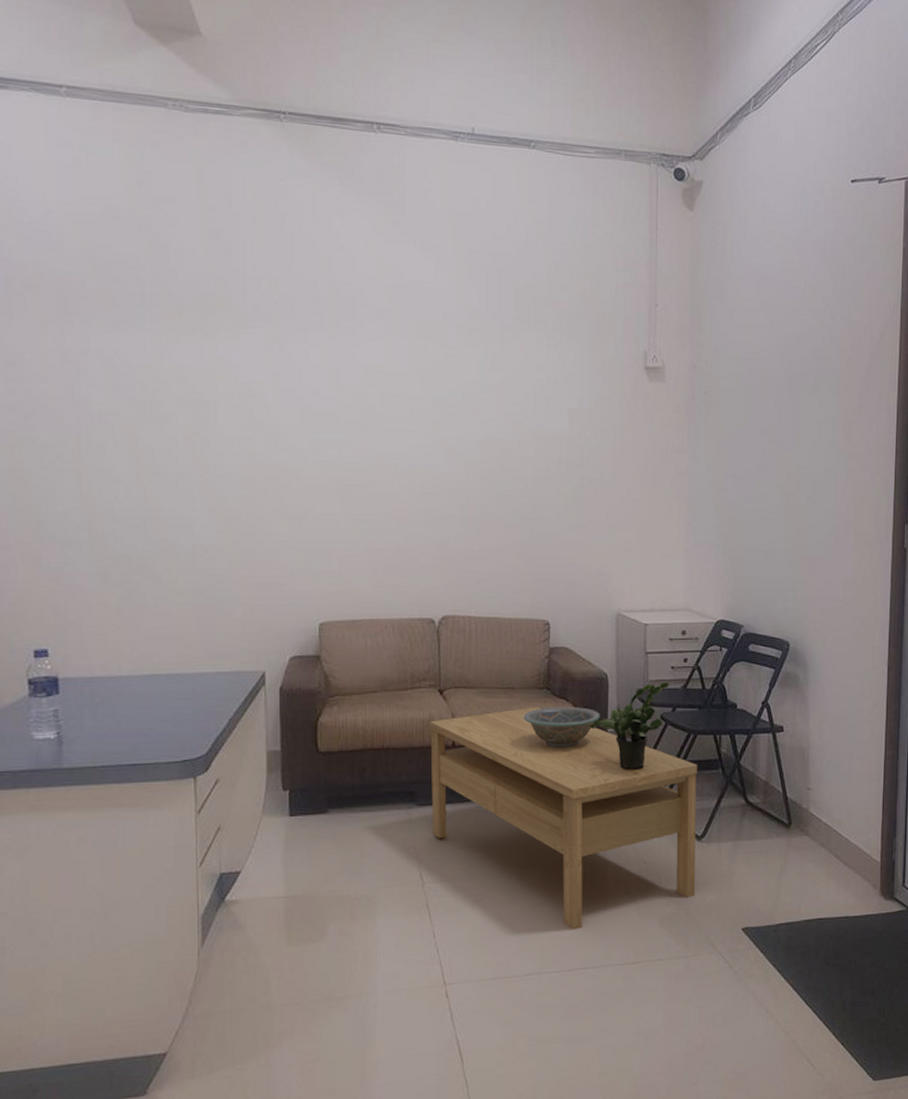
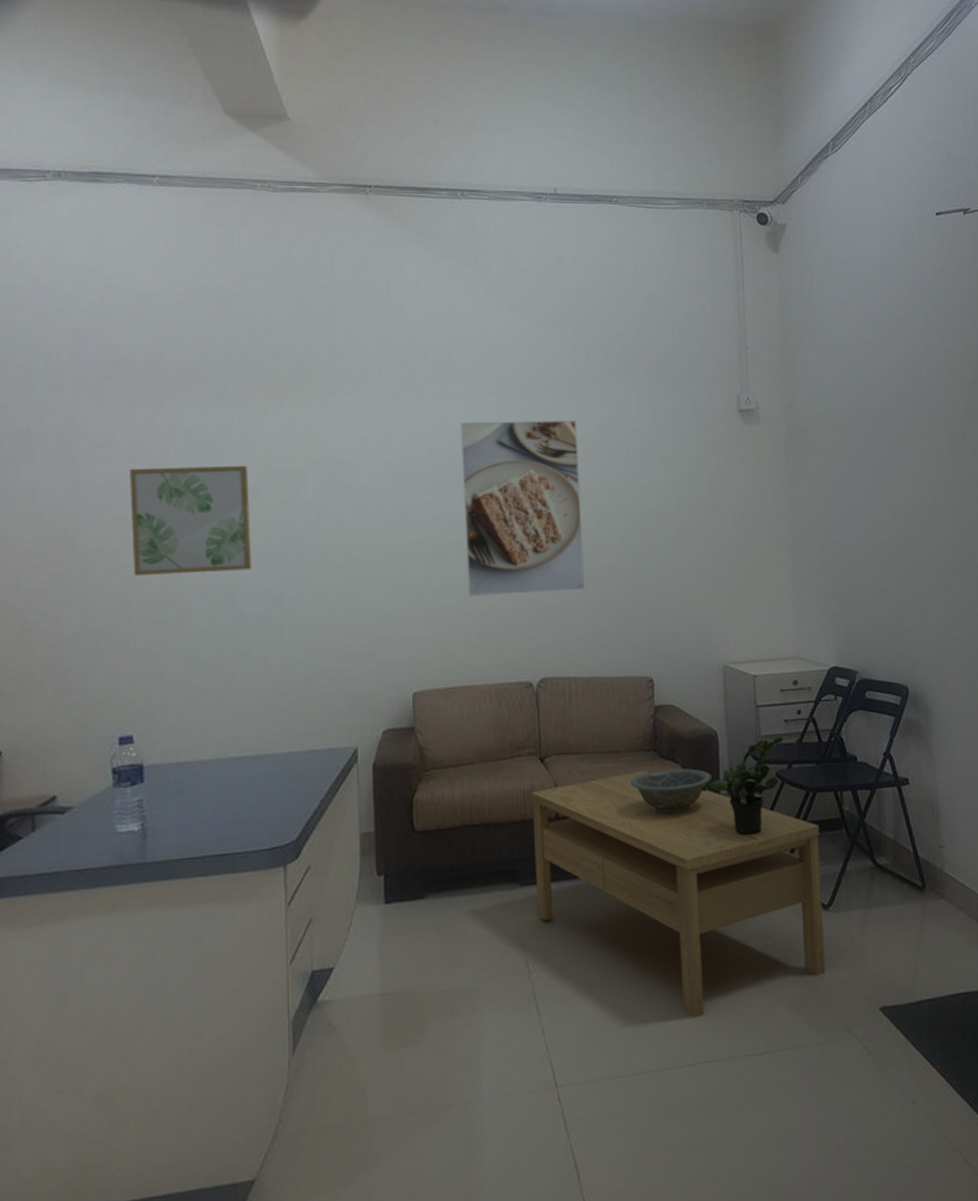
wall art: none [41,388,164,497] -> present [130,465,253,575]
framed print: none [370,362,488,535] -> present [459,420,584,596]

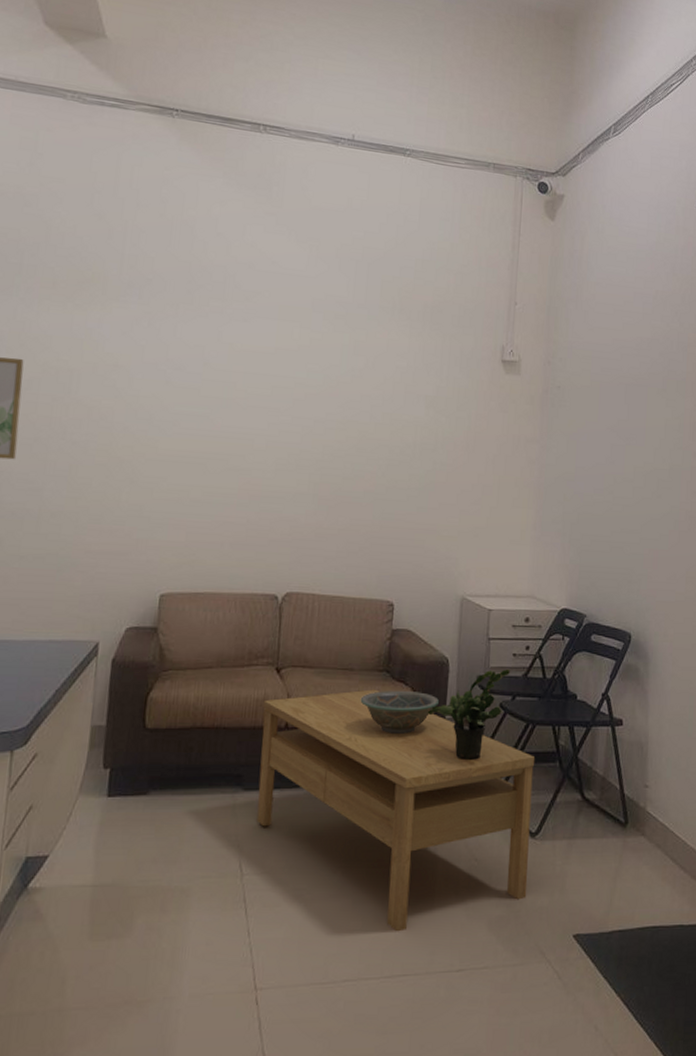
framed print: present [459,420,584,596] -> none [226,341,349,512]

